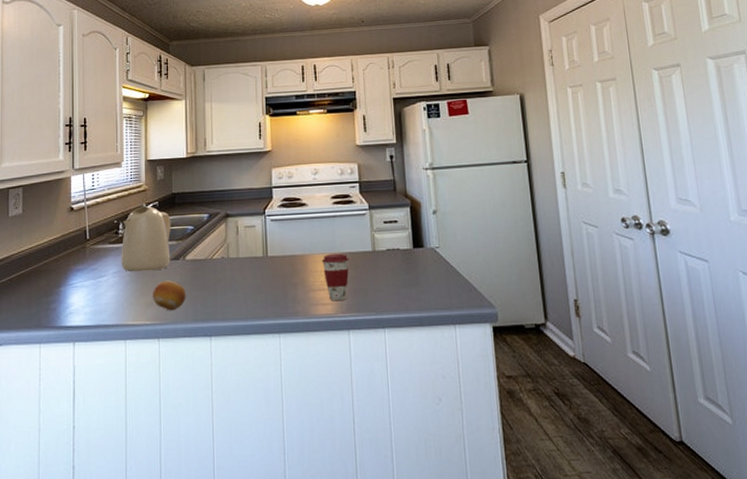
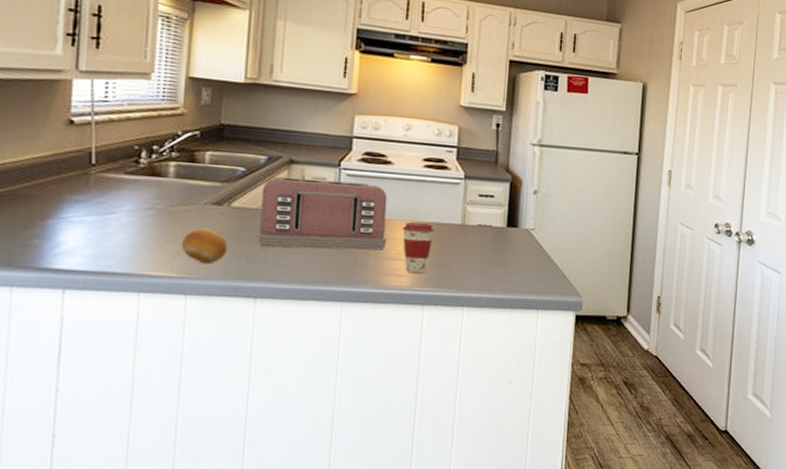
kettle: present [121,206,171,272] -> none [140,134,216,215]
toaster: none [207,225,310,292] -> present [258,176,388,251]

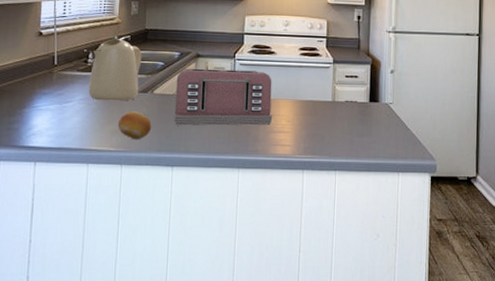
kettle: none [140,134,216,215] -> present [88,39,142,101]
coffee cup: present [402,221,434,273] -> none [284,100,310,143]

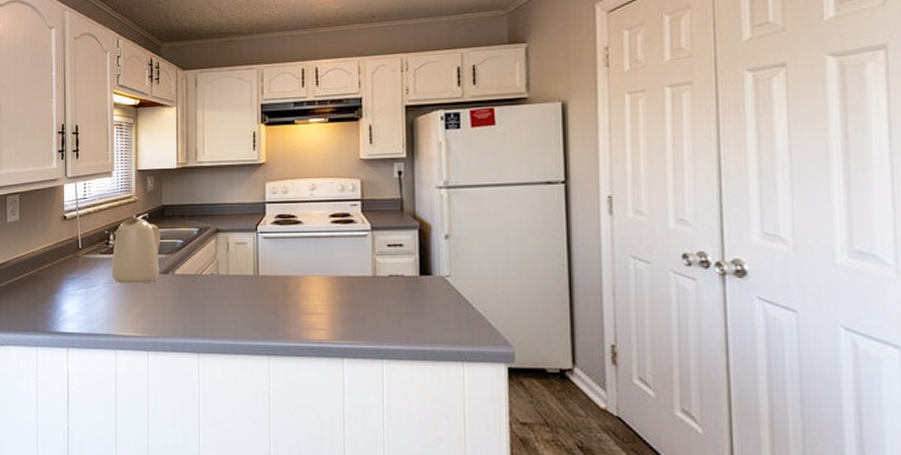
fruit: present [118,111,152,140] -> none [142,294,175,325]
toaster: present [174,68,272,126] -> none [197,244,303,309]

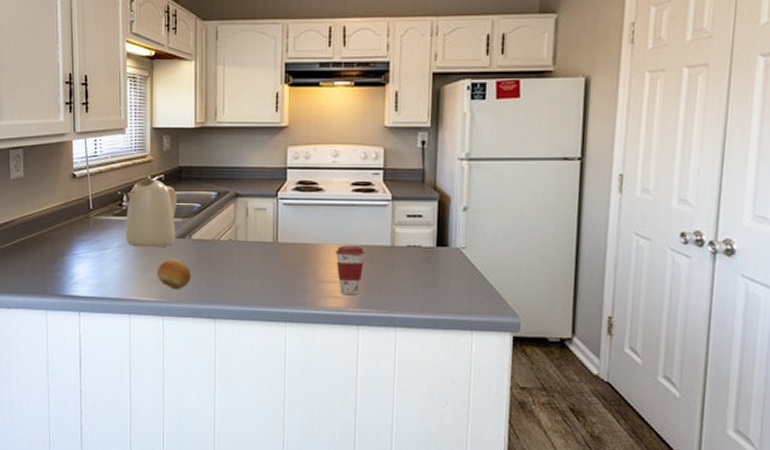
fruit: none [142,294,175,325] -> present [158,258,191,290]
coffee cup: none [316,276,346,326] -> present [335,245,365,294]

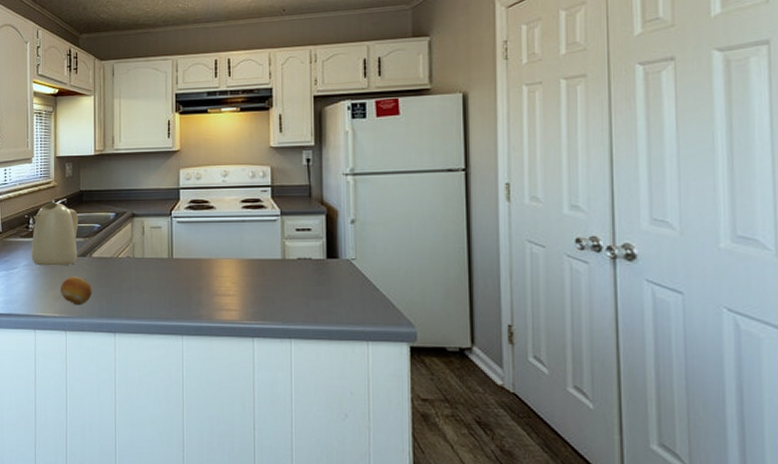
coffee cup: present [335,245,365,294] -> none [228,259,257,307]

